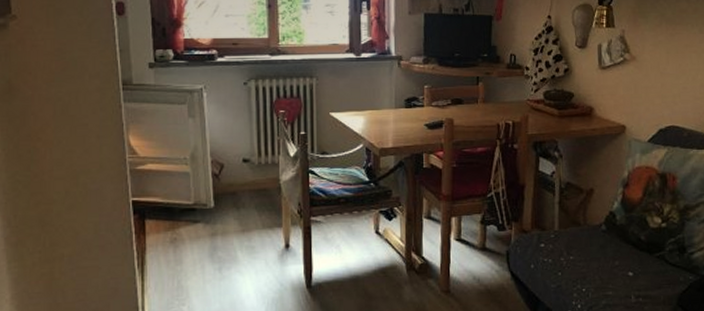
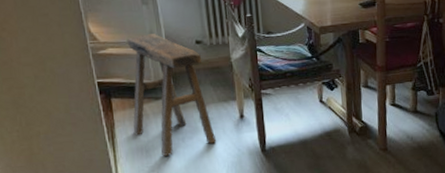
stool: none [166,150,257,288] -> present [127,34,217,156]

